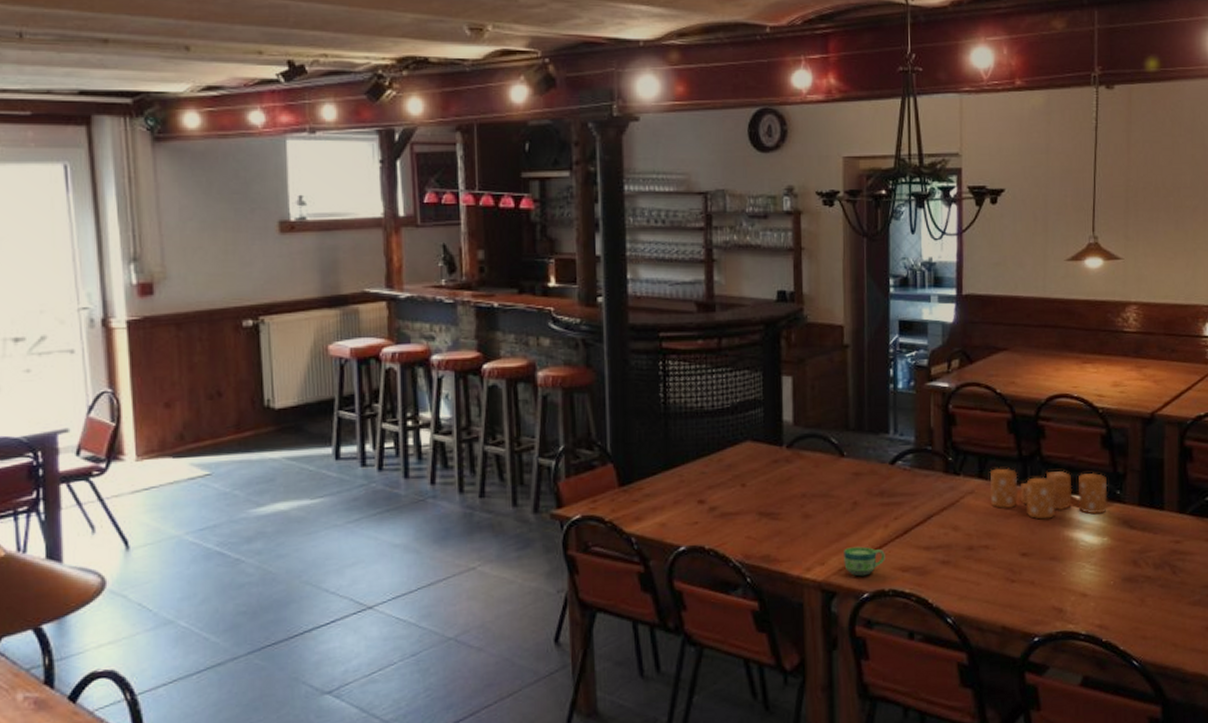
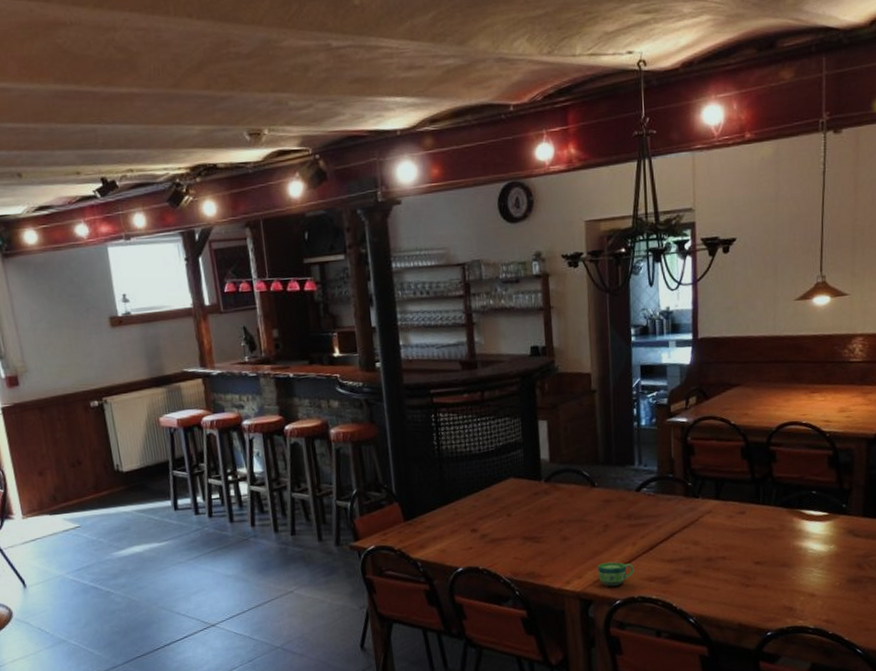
candle: present [989,467,1108,520] -> none [725,489,834,533]

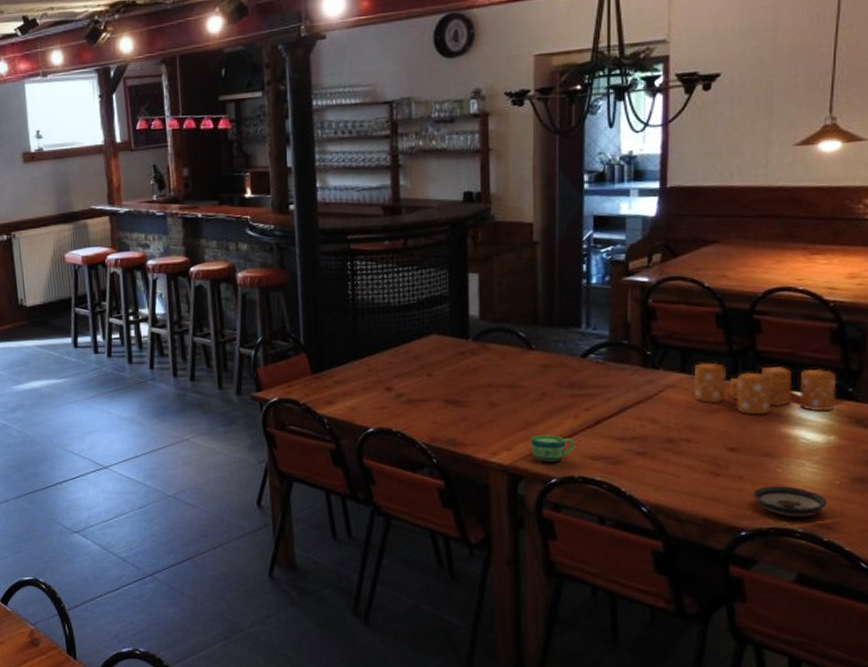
candle: none [725,489,834,533] -> present [693,362,837,415]
saucer: none [775,590,831,617] -> present [752,486,827,518]

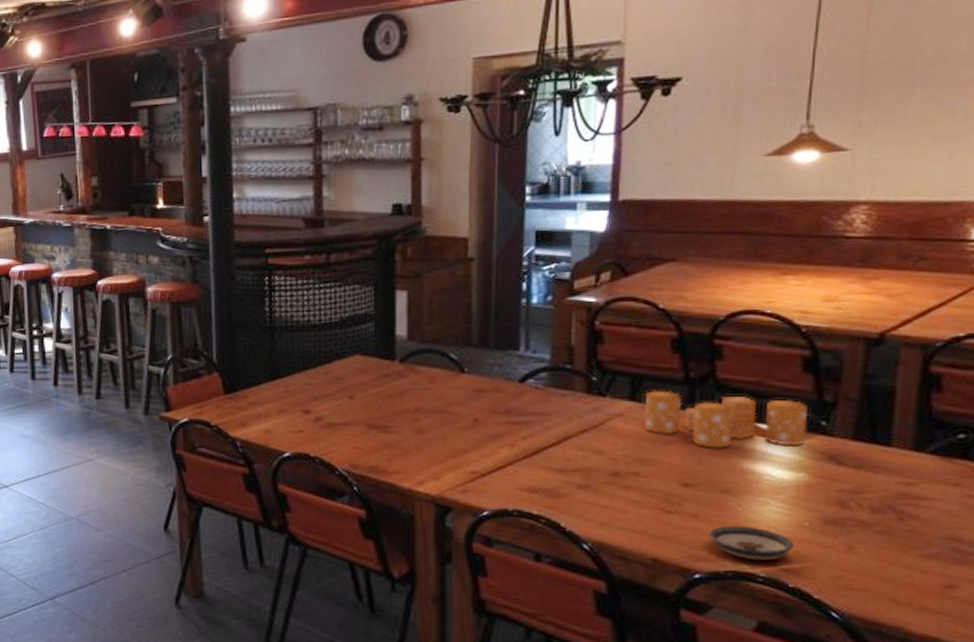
cup: present [531,435,575,463] -> none [461,464,510,494]

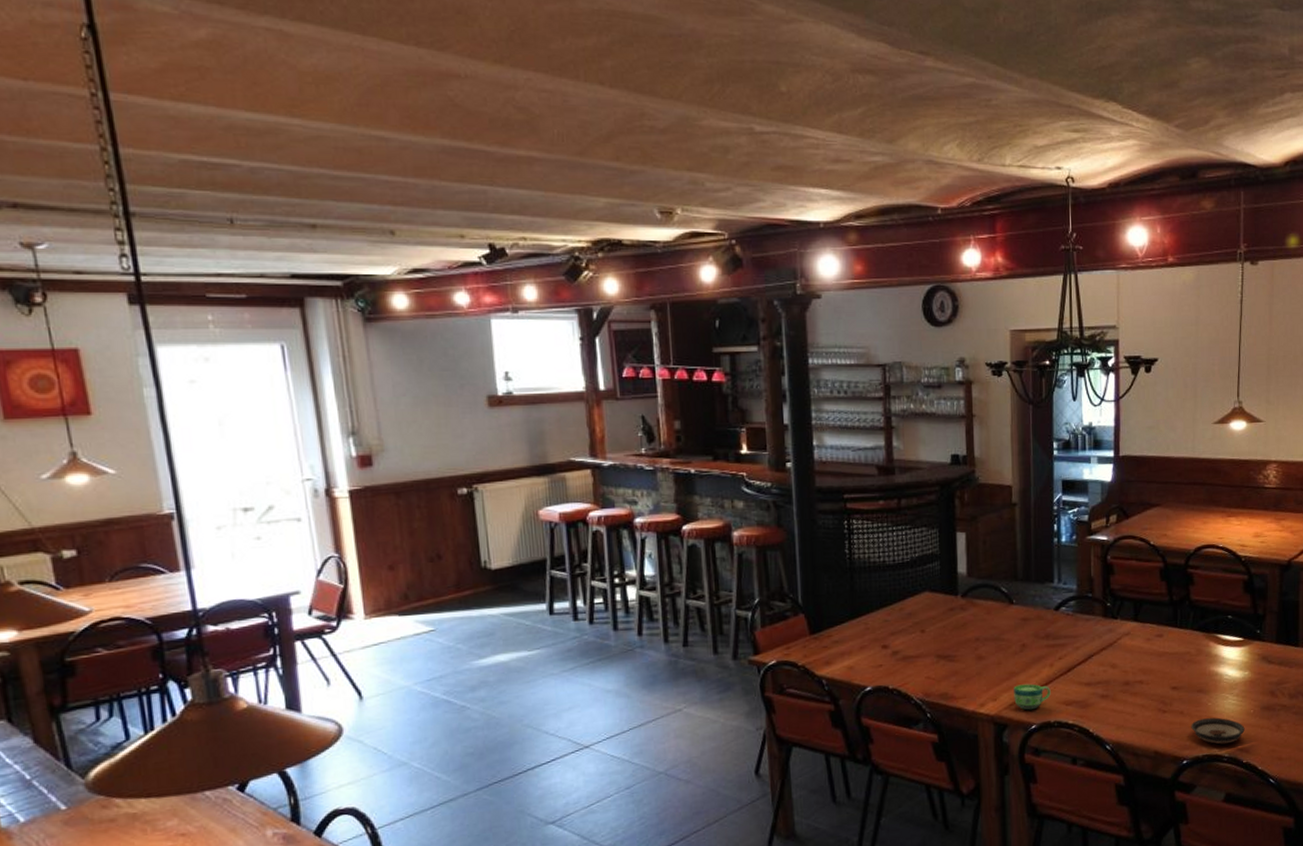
cup: none [461,464,510,494] -> present [1014,683,1051,710]
candle: present [643,390,809,449] -> none [1144,611,1249,657]

